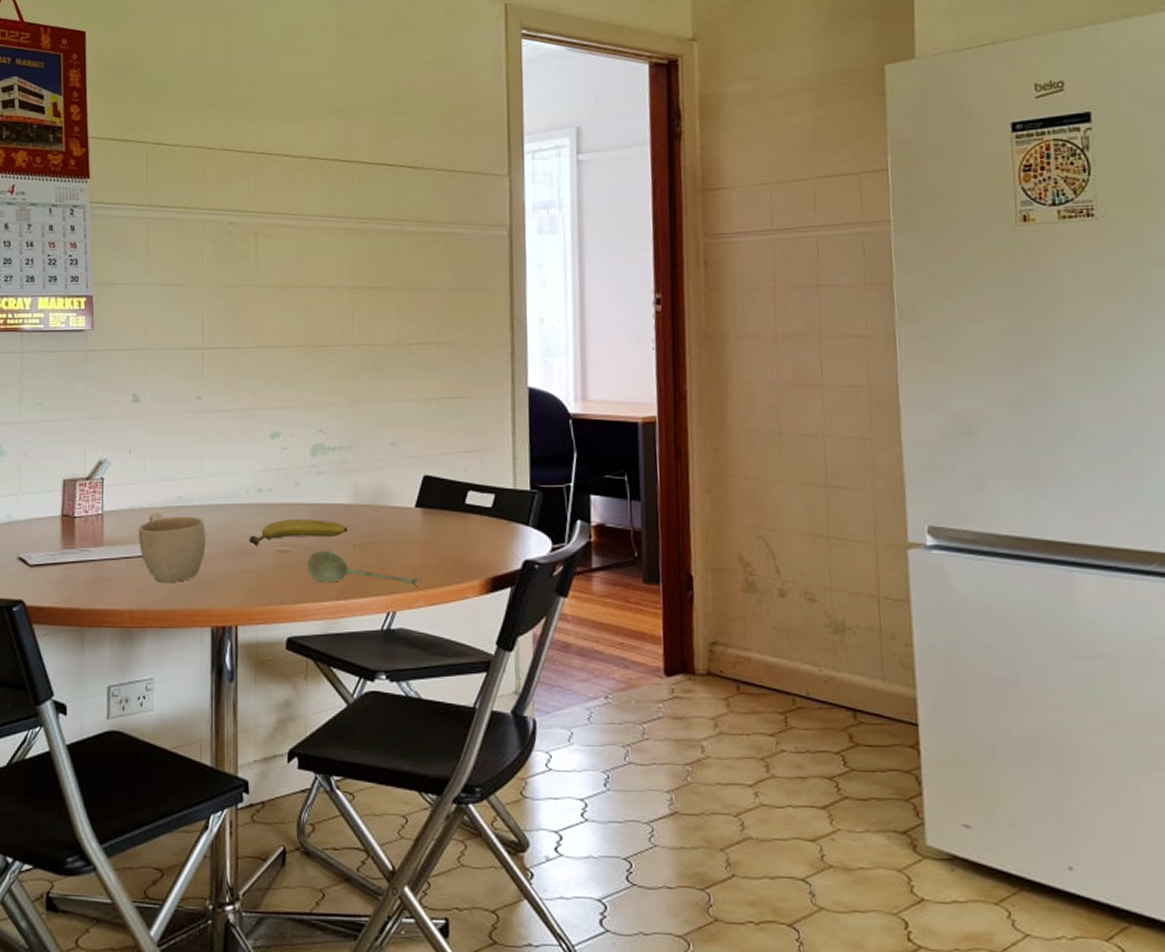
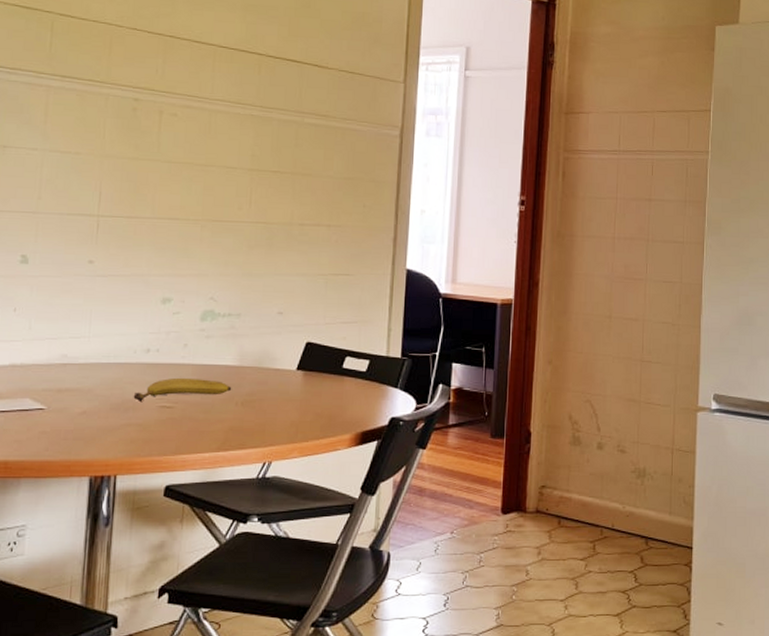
cup: present [138,513,207,582] -> none [18,369,90,435]
soupspoon: present [307,550,418,588] -> none [189,406,294,441]

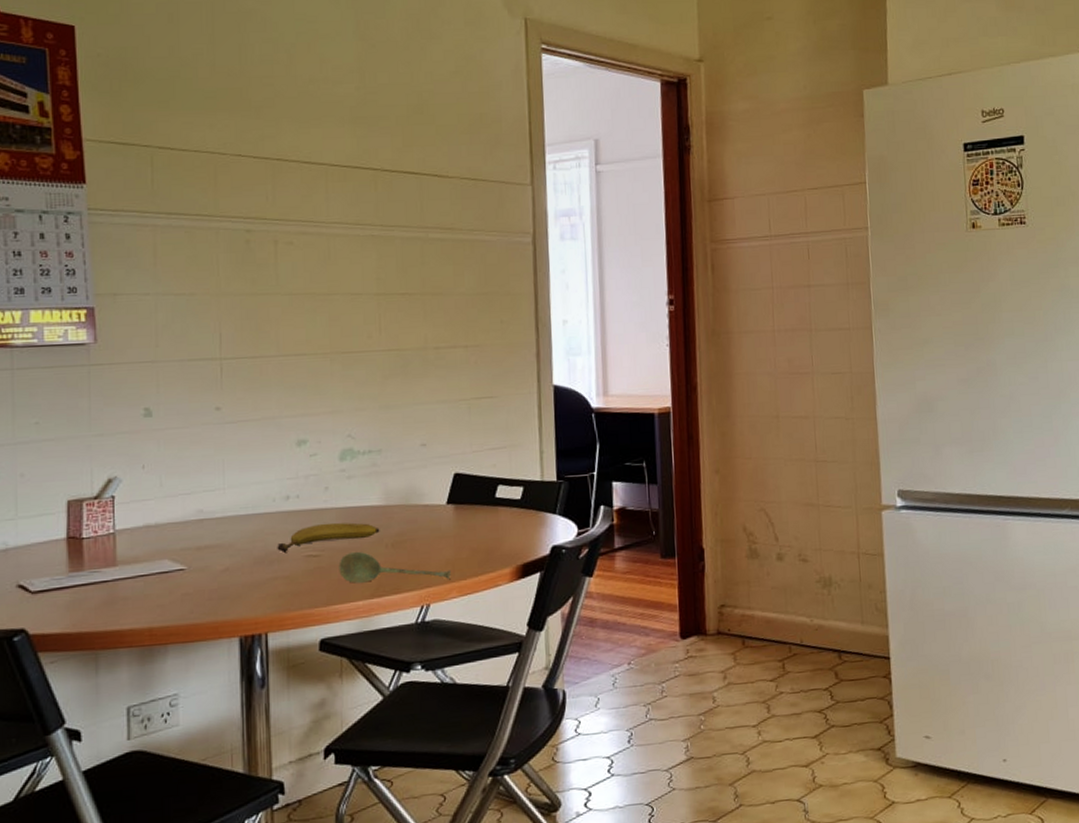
soupspoon: none [189,406,294,441] -> present [338,551,451,583]

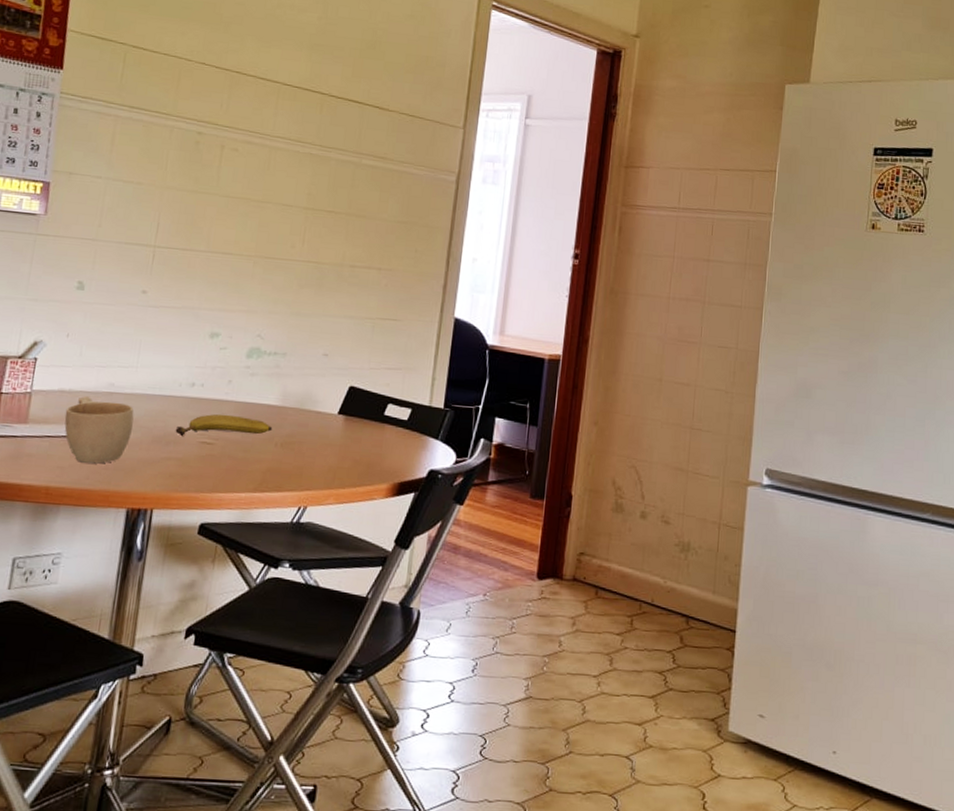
cup: none [155,528,232,597] -> present [64,396,134,464]
soupspoon: present [338,551,451,583] -> none [228,445,331,487]

